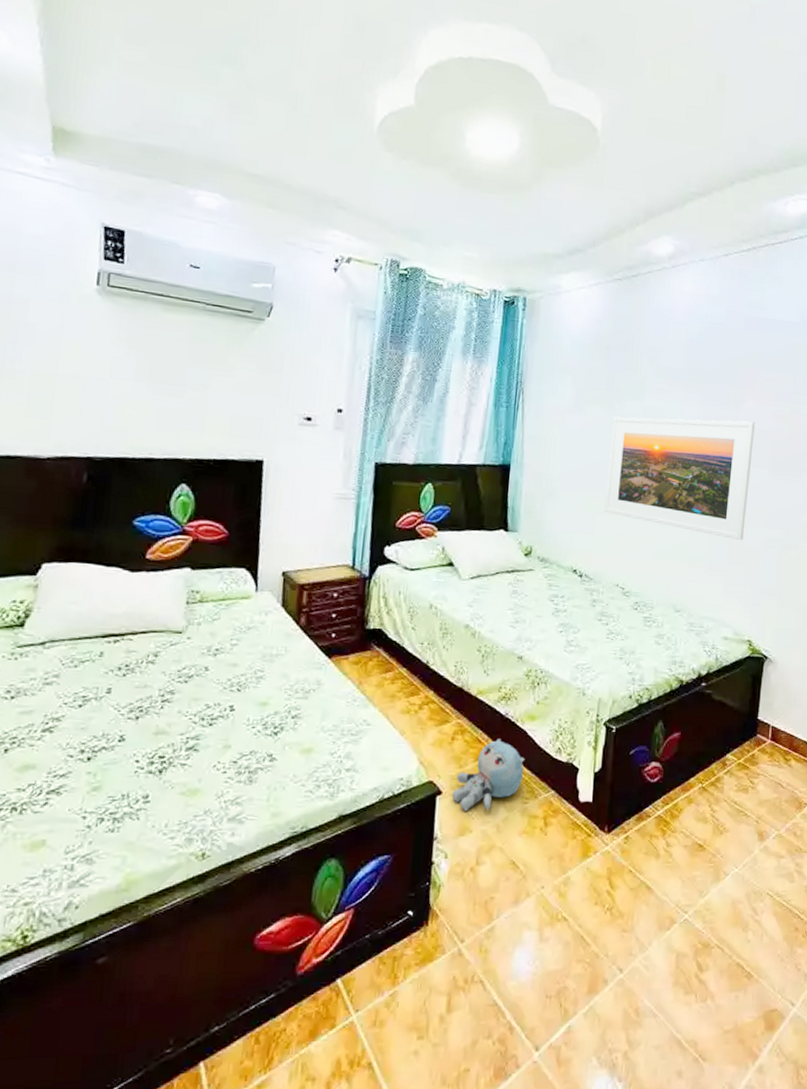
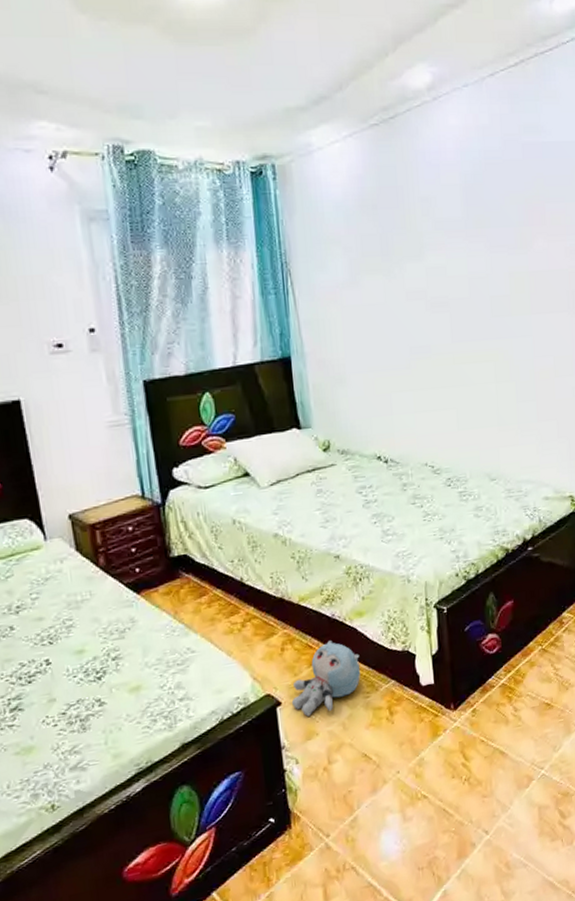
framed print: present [605,416,755,541] -> none [394,263,552,395]

